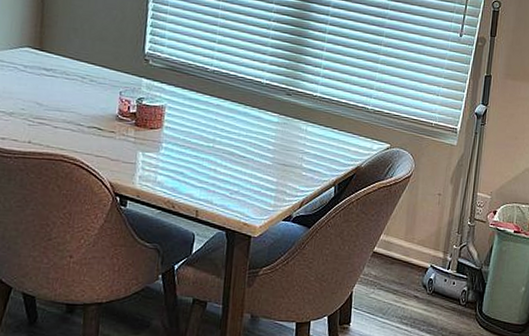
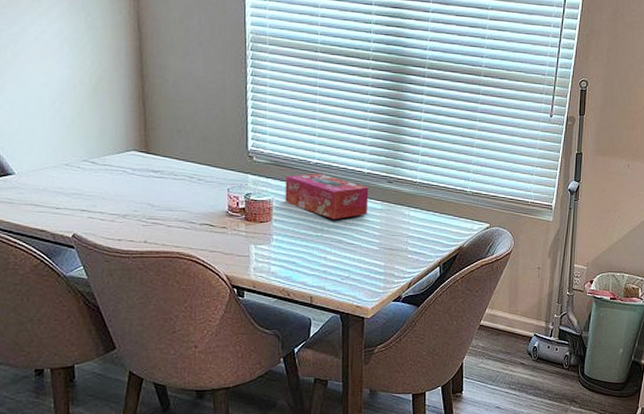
tissue box: none [178,80,266,131] -> present [285,173,369,220]

